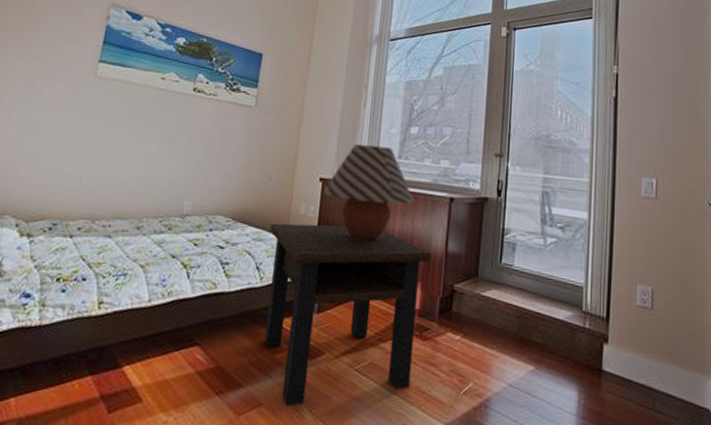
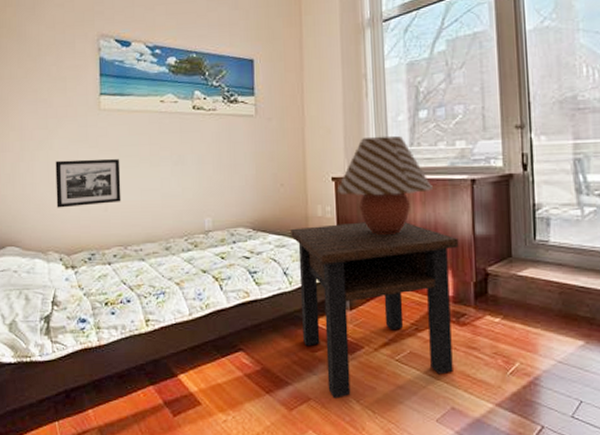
picture frame: none [25,120,107,173] -> present [55,159,121,208]

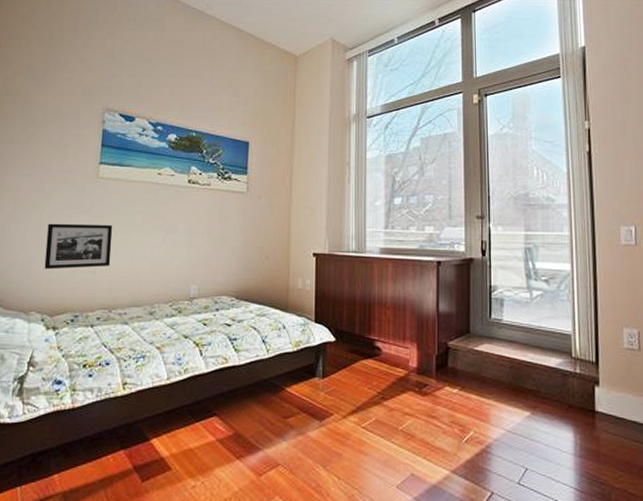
side table: present [291,222,459,399] -> none [272,295,424,465]
table lamp: present [336,135,434,235] -> none [316,218,404,308]

